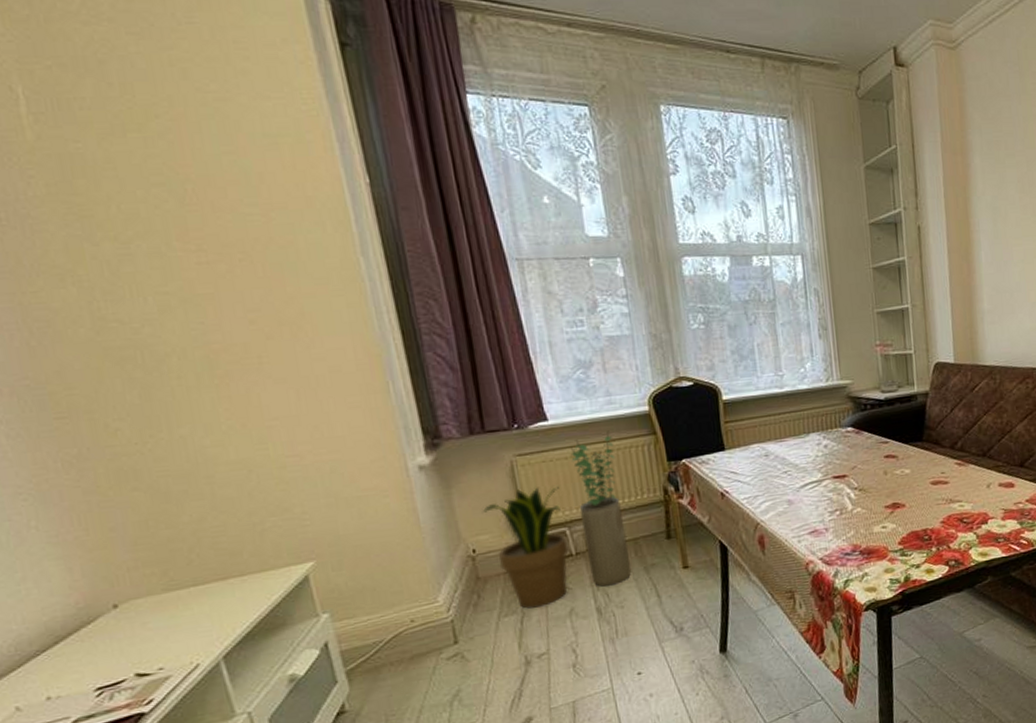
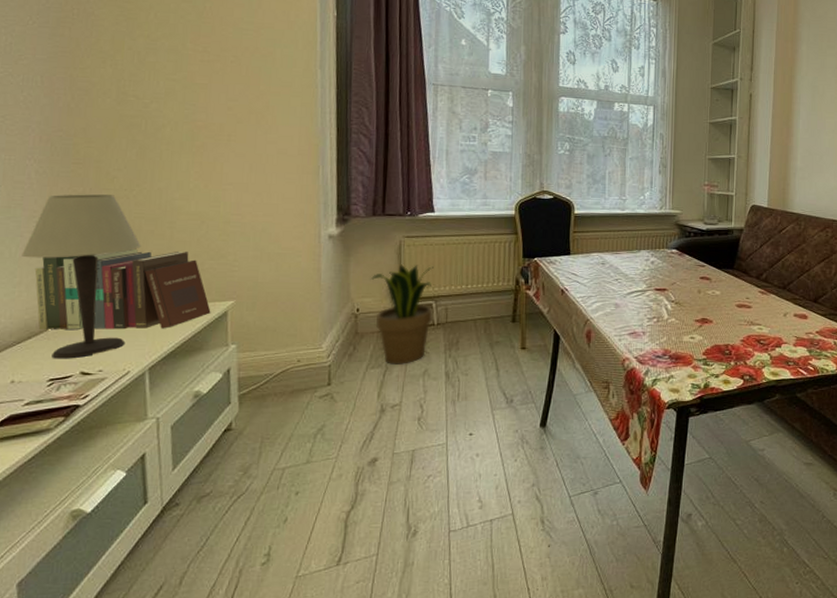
table lamp: none [16,452,185,663] -> present [21,194,141,359]
books: none [39,510,287,632] -> present [34,248,211,330]
vase: present [571,430,632,587] -> none [446,226,482,355]

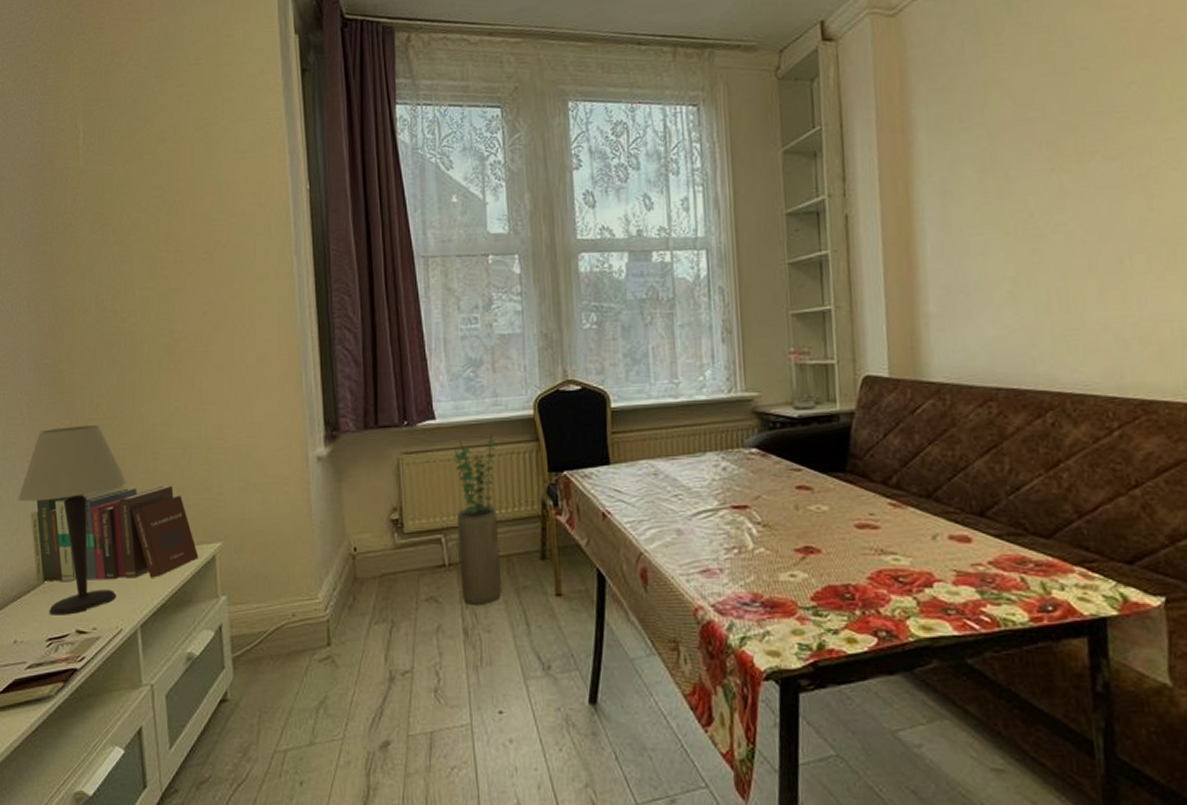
potted plant: present [370,264,434,364] -> none [366,488,444,619]
vase: none [446,226,482,355] -> present [453,434,503,605]

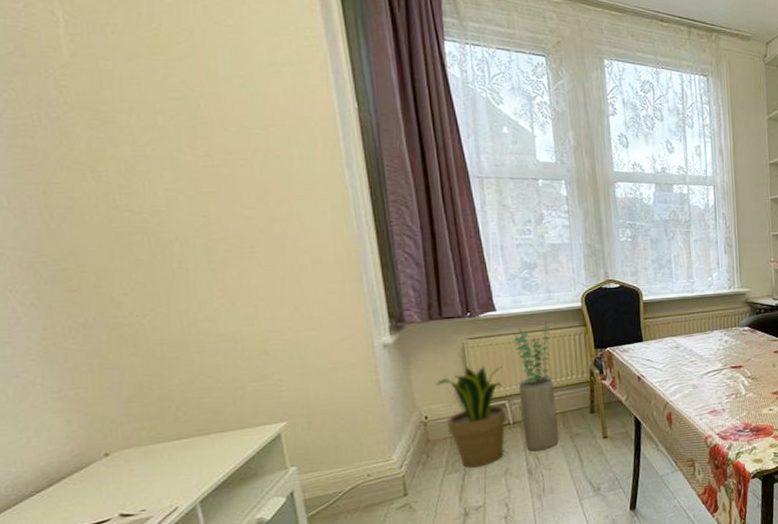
table lamp: present [18,425,126,615] -> none [22,322,168,504]
books: present [30,485,199,583] -> none [41,376,262,476]
potted plant: none [366,488,444,619] -> present [435,366,509,468]

